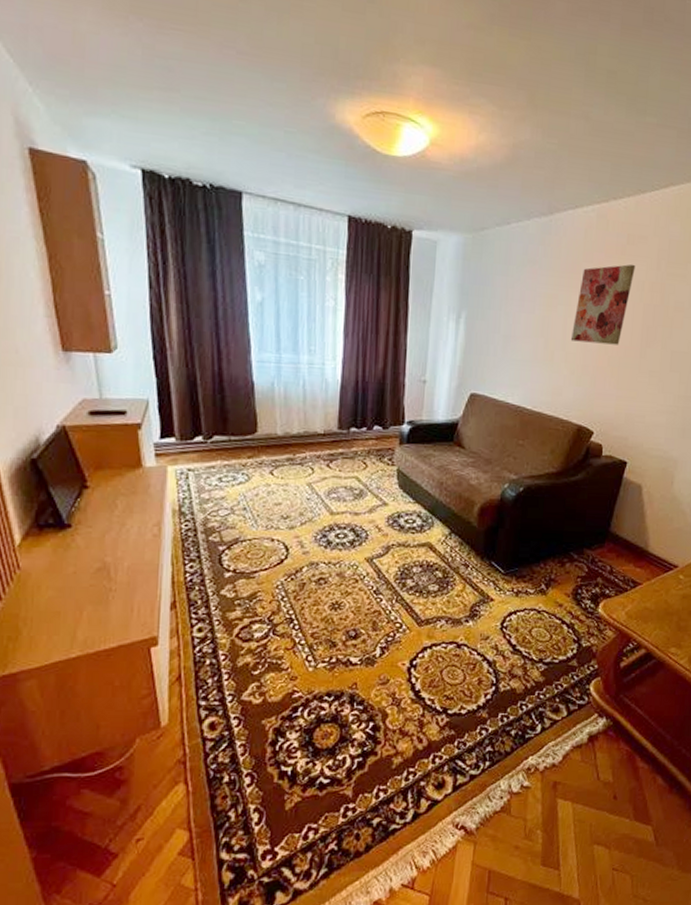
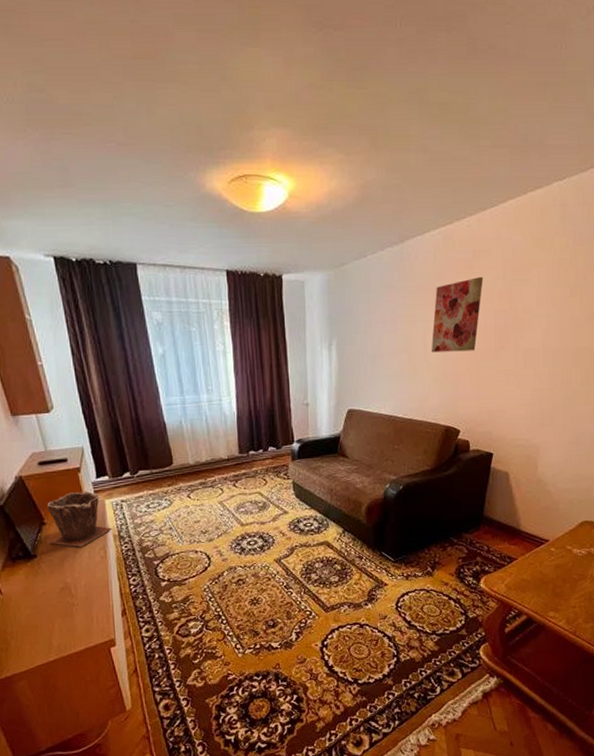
plant pot: none [89,452,172,520] -> present [47,490,112,547]

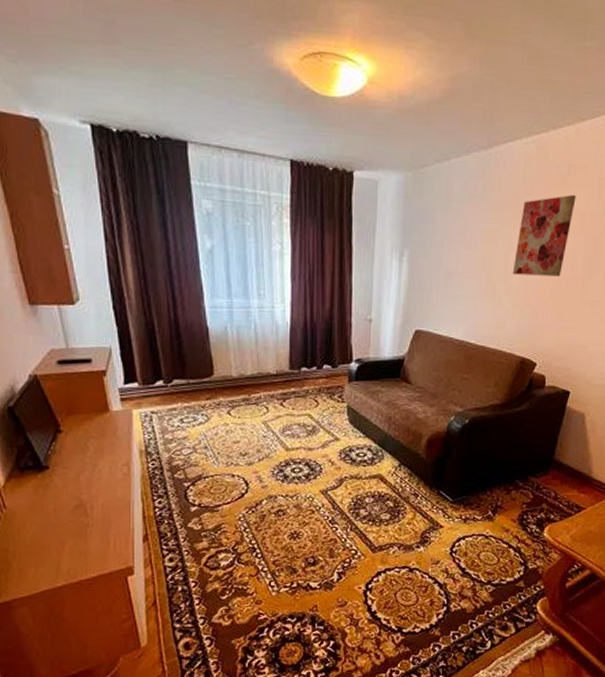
plant pot: present [47,490,112,547] -> none [64,397,139,460]

